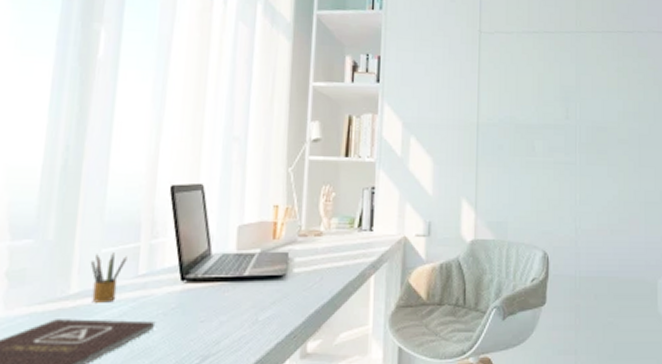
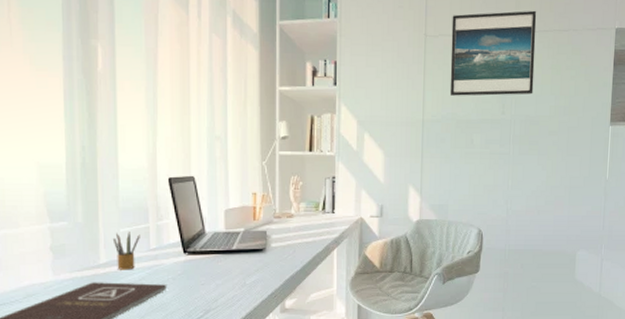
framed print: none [507,10,599,99] -> present [449,10,537,96]

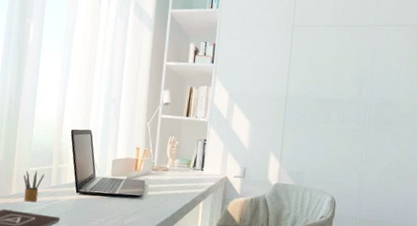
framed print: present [449,10,537,96] -> none [311,7,396,80]

